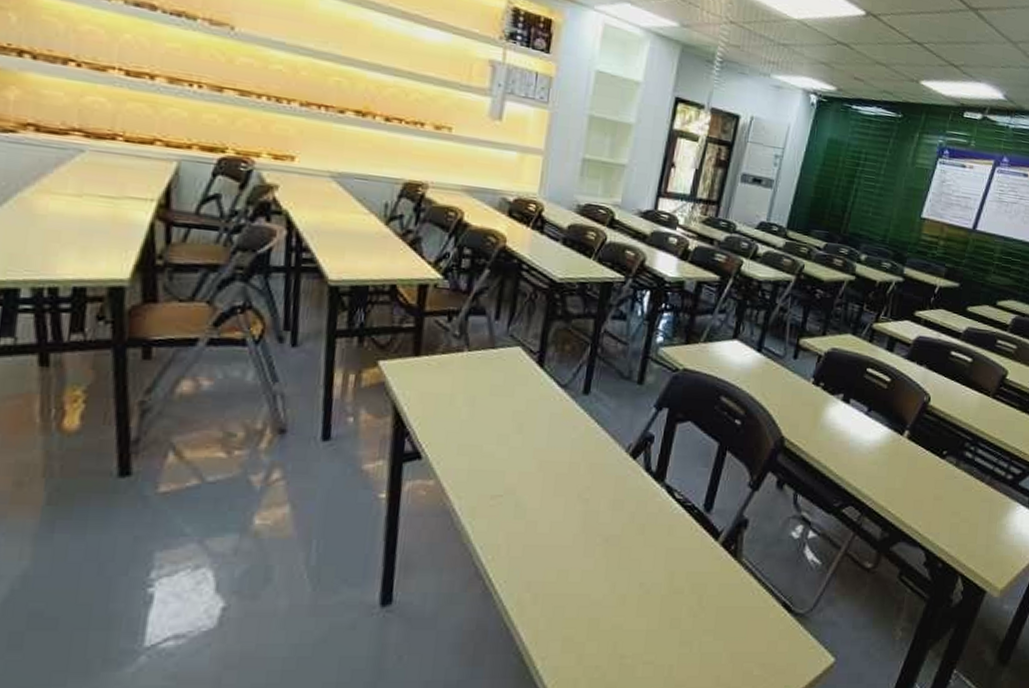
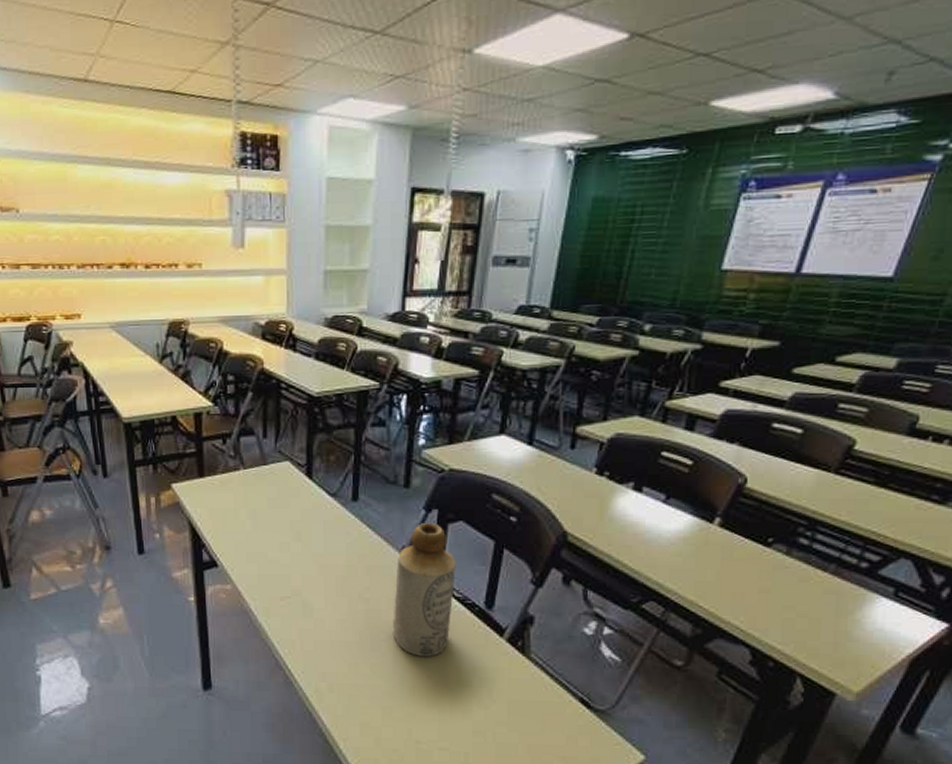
bottle: none [609,420,681,563] -> present [392,522,456,658]

